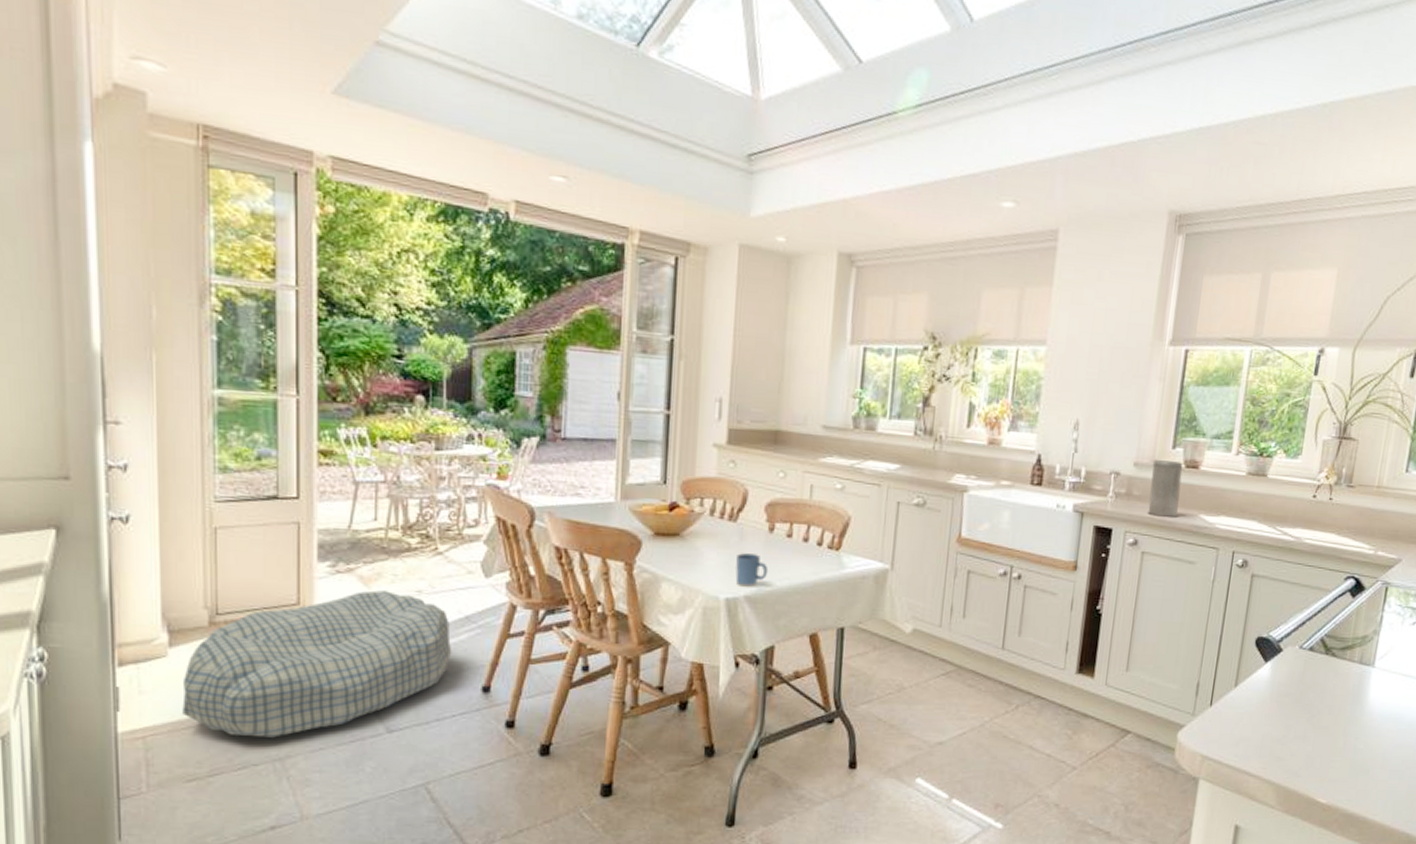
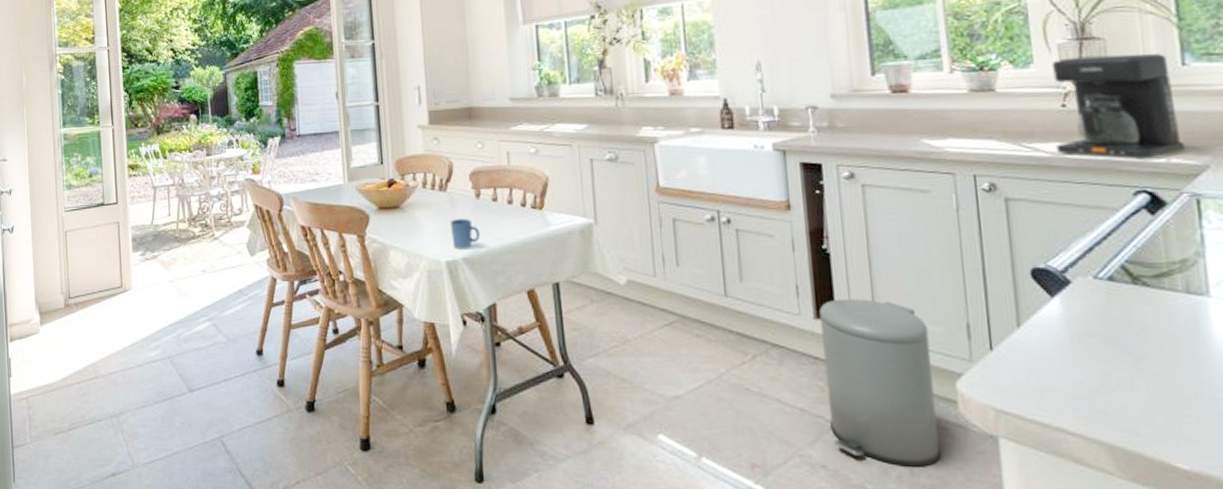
dog bed: present [182,590,452,738] -> none [50,272,232,397]
pedal bin: none [1069,656,1167,804] -> present [819,299,941,467]
canister: present [1147,460,1183,517] -> none [852,88,896,146]
coffee maker: none [1299,453,1397,550] -> present [1052,54,1185,160]

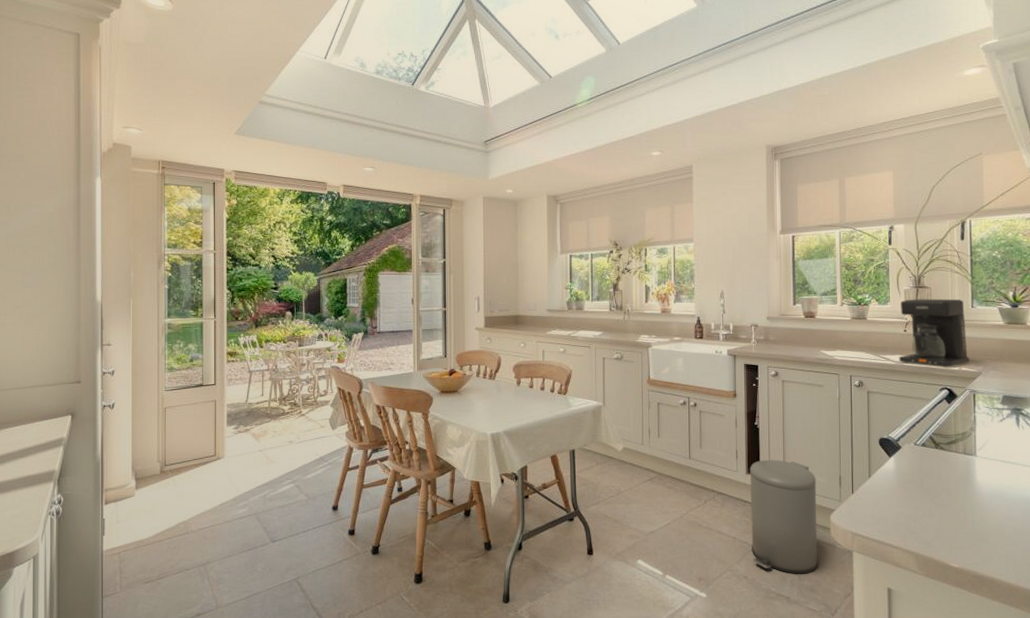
mug: present [451,219,481,249] -> none [497,401,519,425]

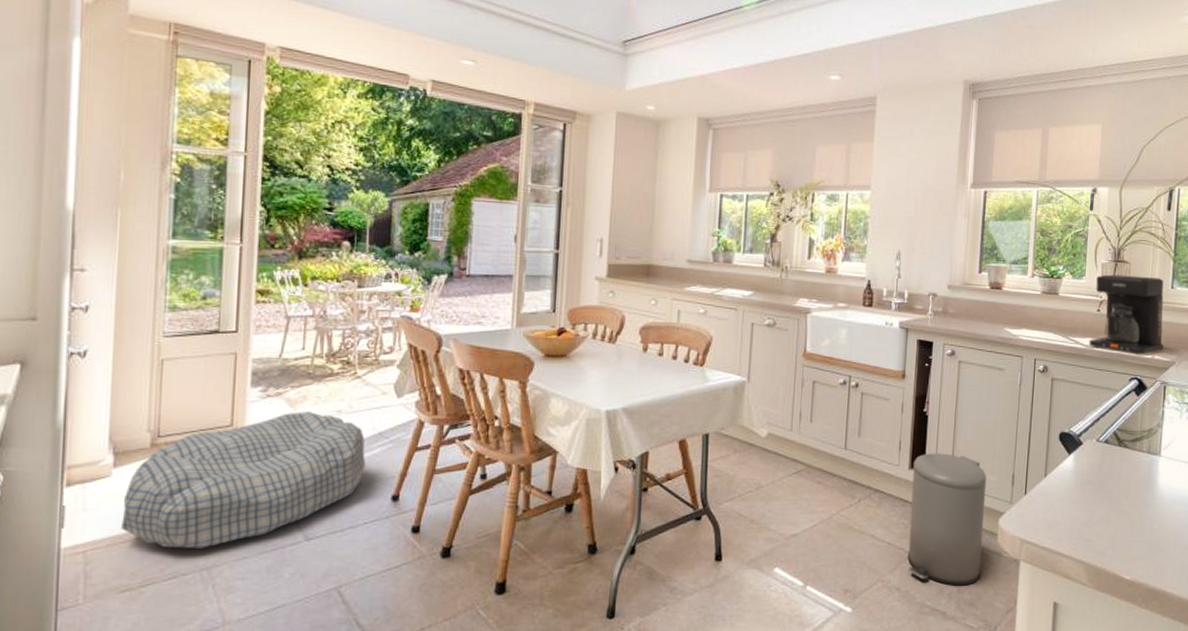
dog bed: none [143,443,312,550] -> present [121,412,366,548]

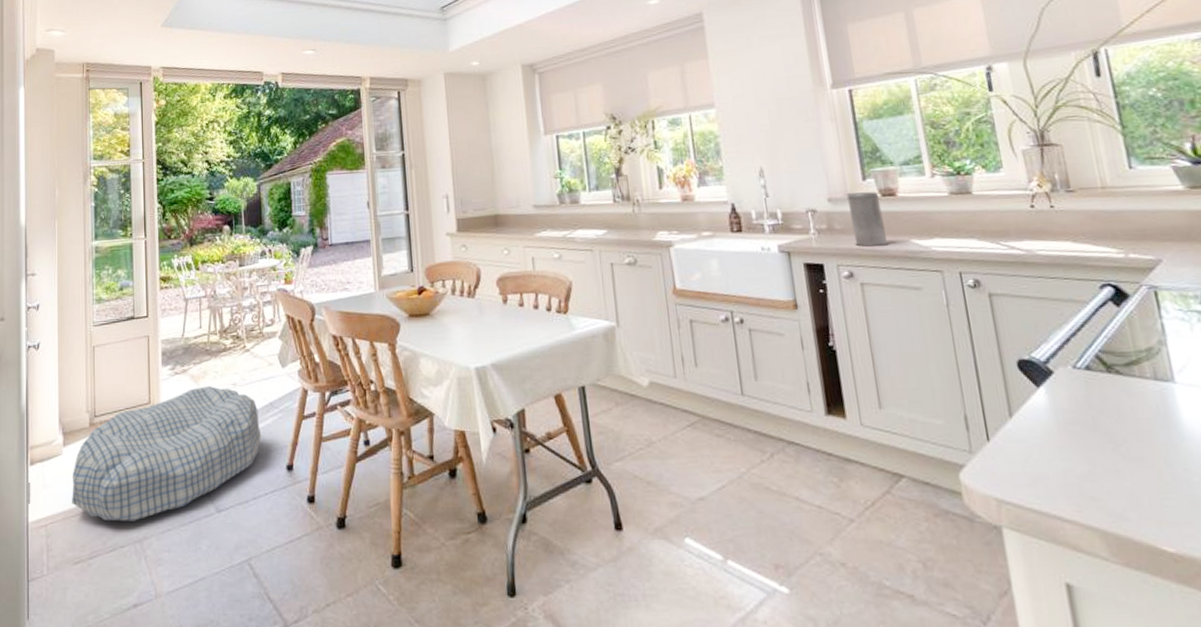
pedal bin: present [908,453,987,586] -> none [830,394,951,561]
canister: none [961,283,989,331] -> present [846,192,889,247]
coffee maker: present [1089,274,1164,355] -> none [1019,158,1140,255]

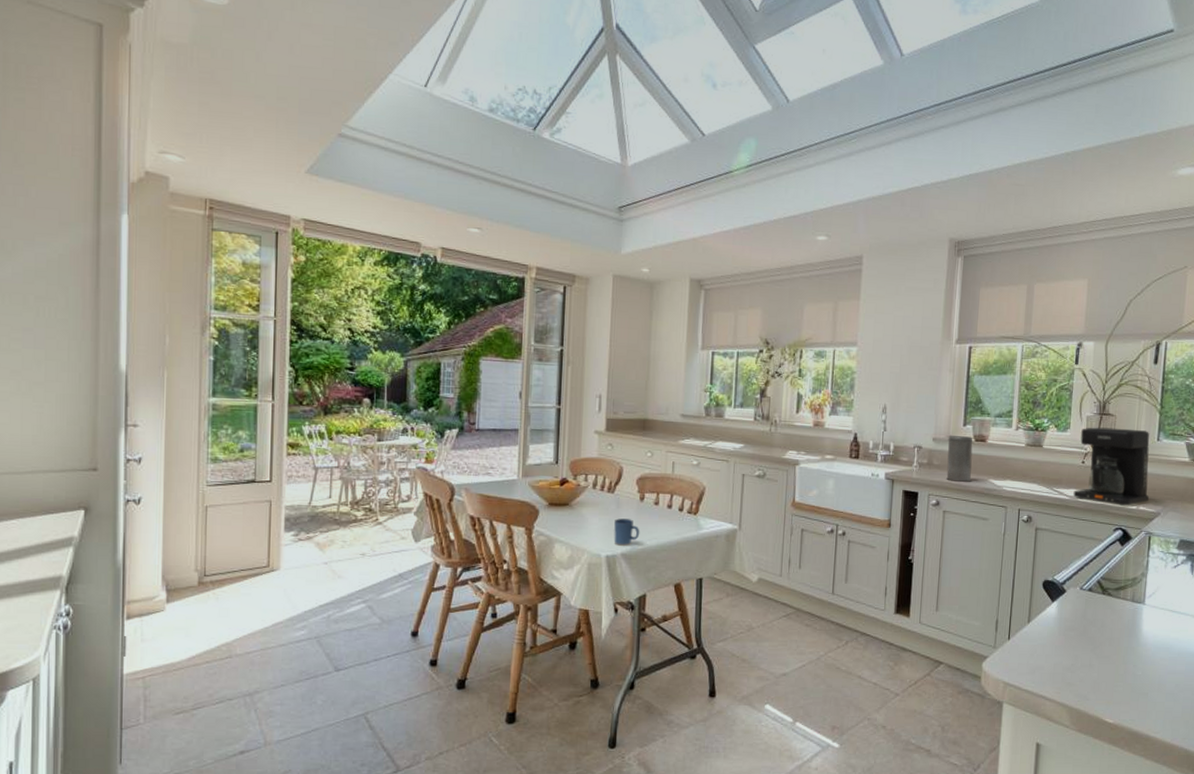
dog bed: present [72,386,262,521] -> none [175,554,388,676]
mug: none [479,324,509,355] -> present [614,518,640,546]
coffee maker: none [1019,158,1140,255] -> present [1073,427,1149,506]

